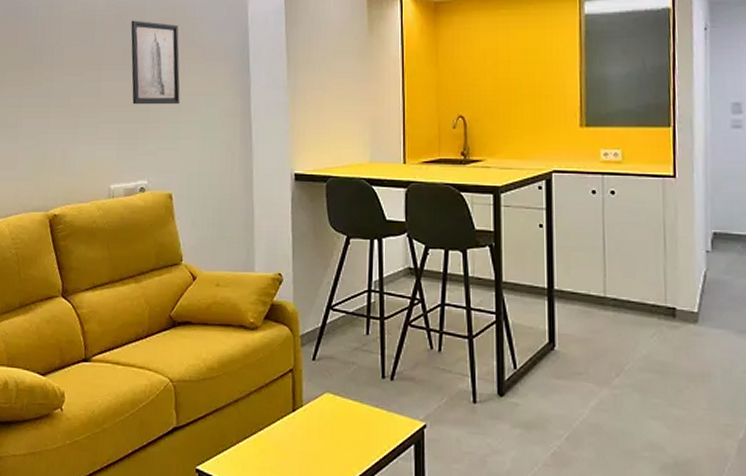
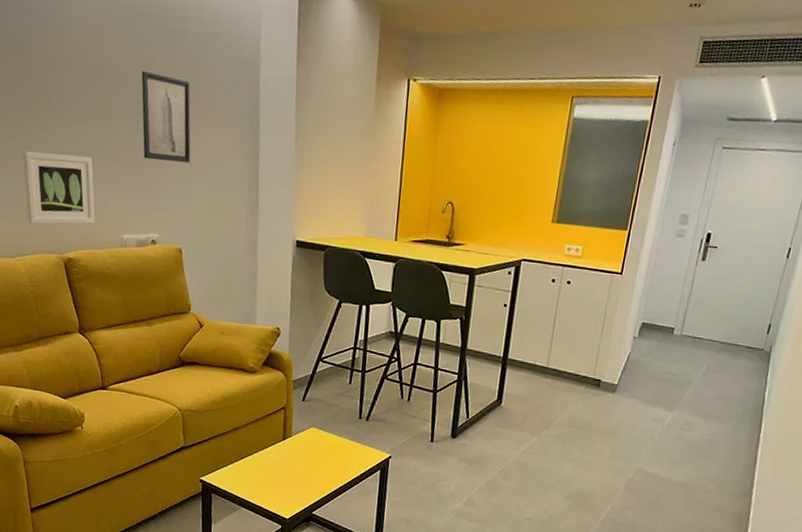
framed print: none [13,109,83,183] -> present [22,150,96,225]

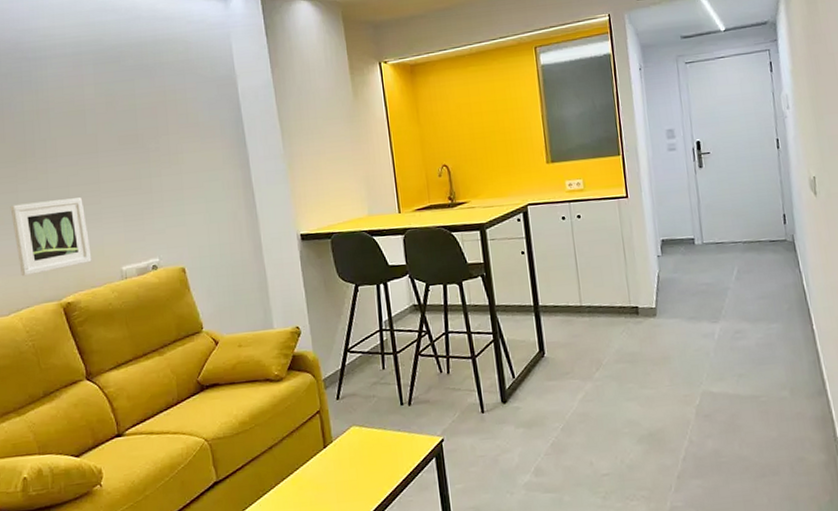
wall art: present [141,70,191,164] -> none [122,106,182,188]

